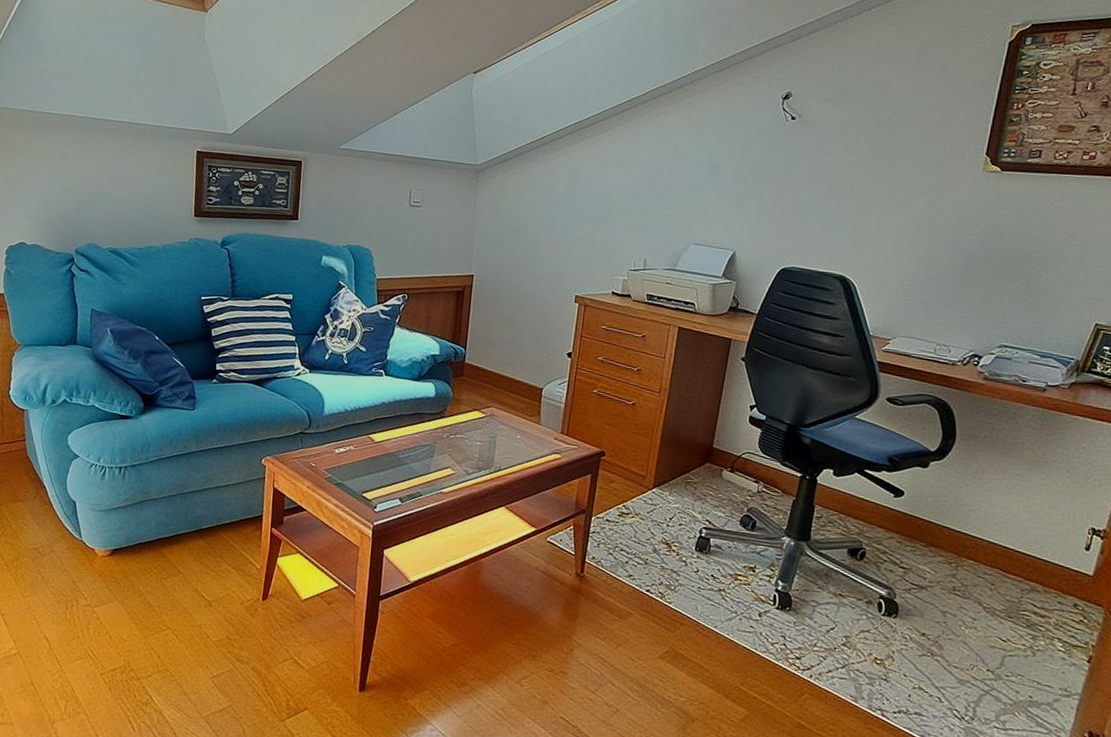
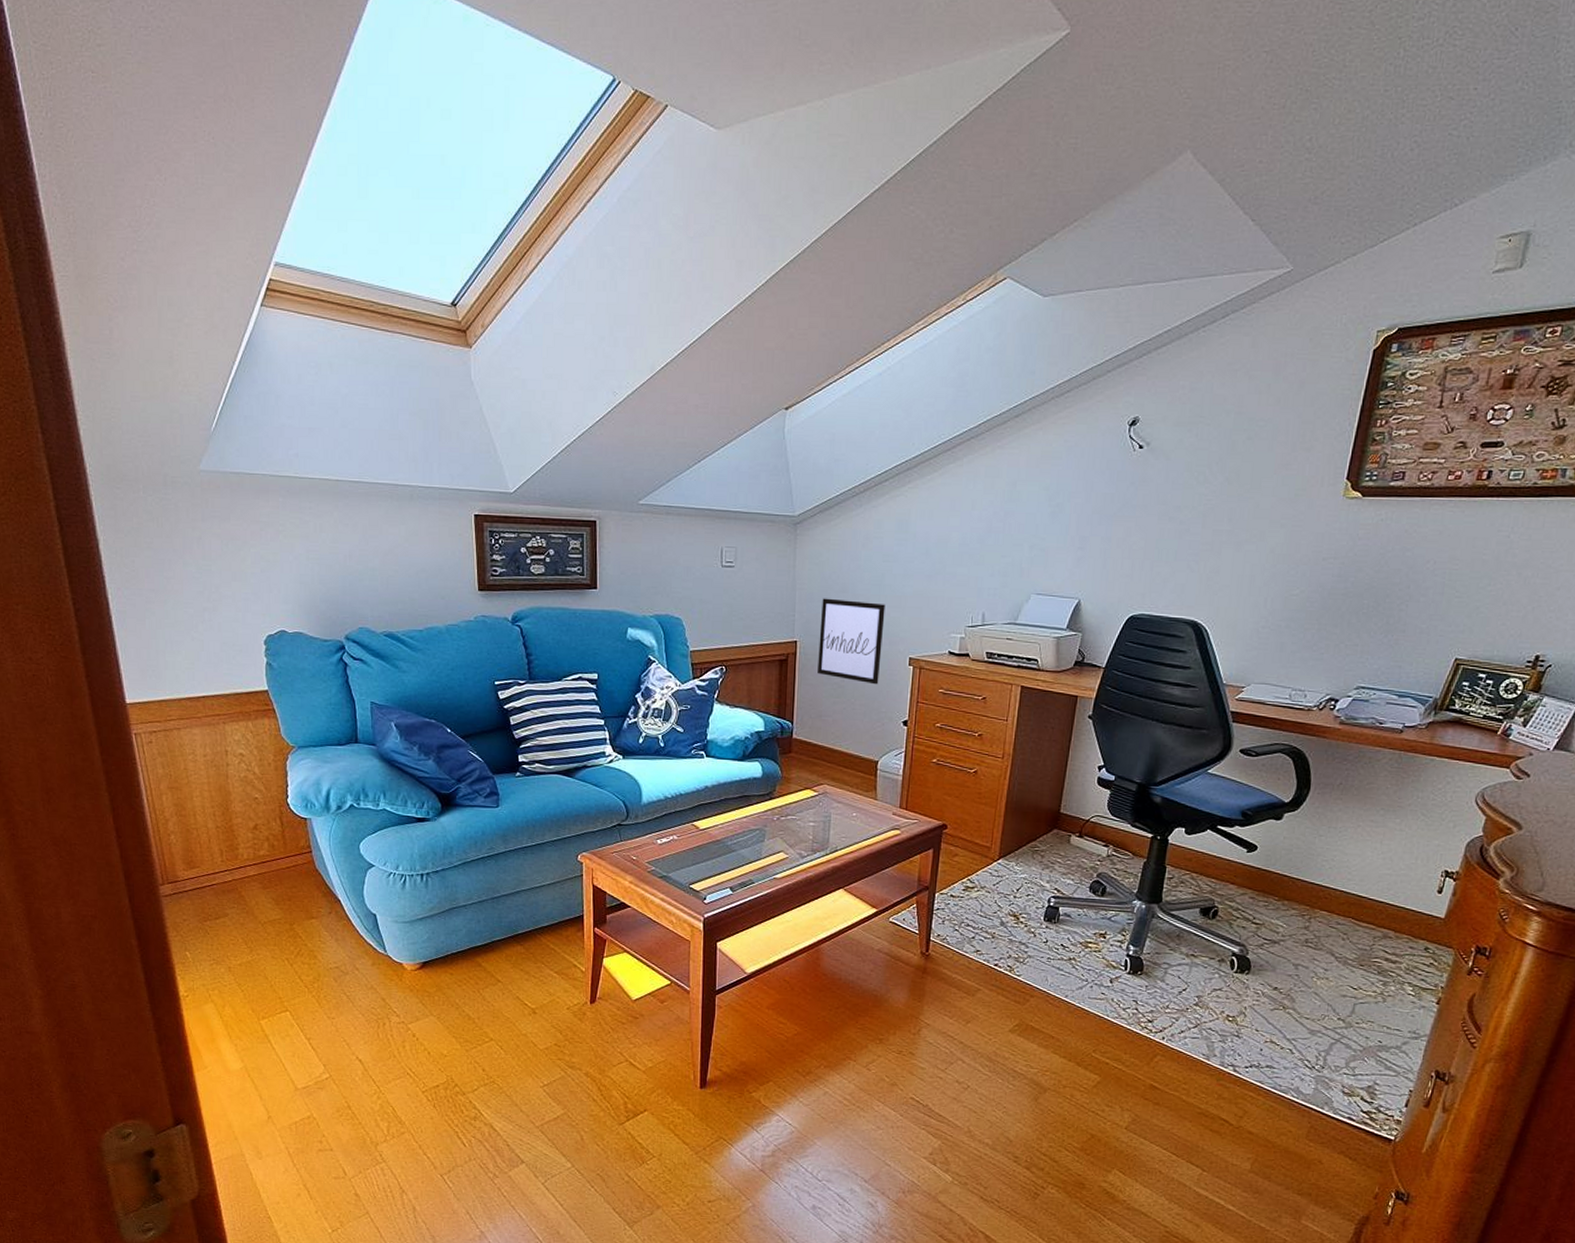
wall art: none [491,238,556,318] -> present [817,598,885,685]

